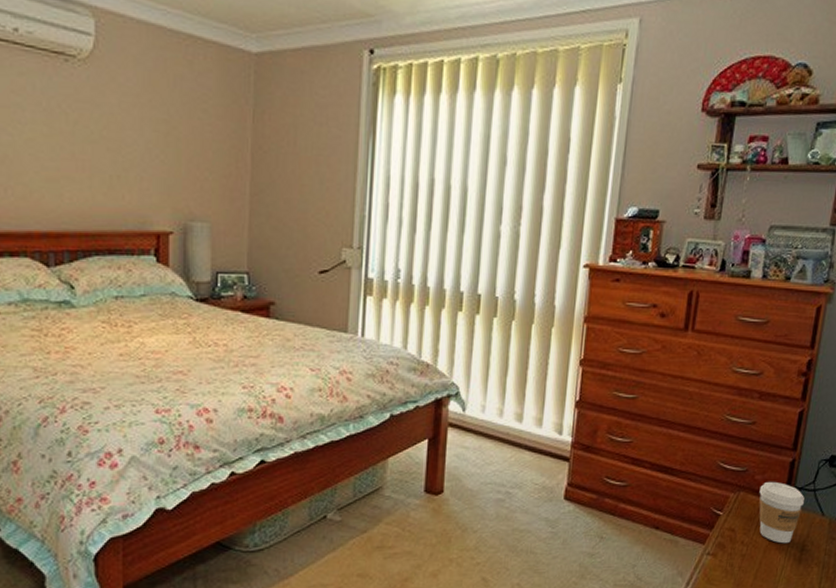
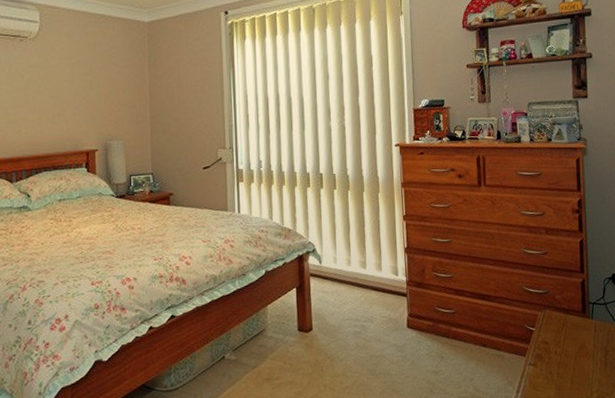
coffee cup: present [759,481,805,544] -> none [561,299,599,351]

